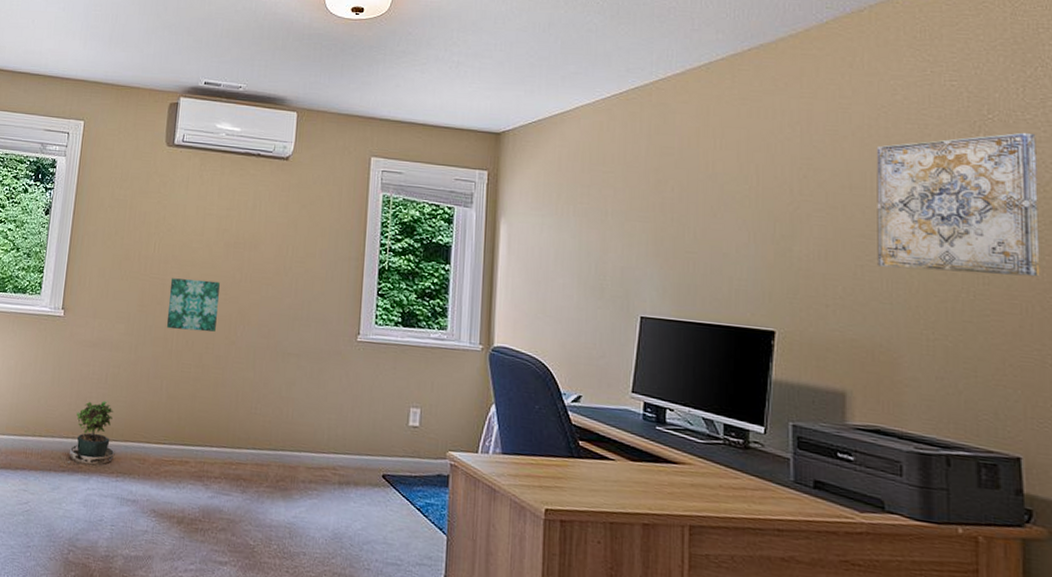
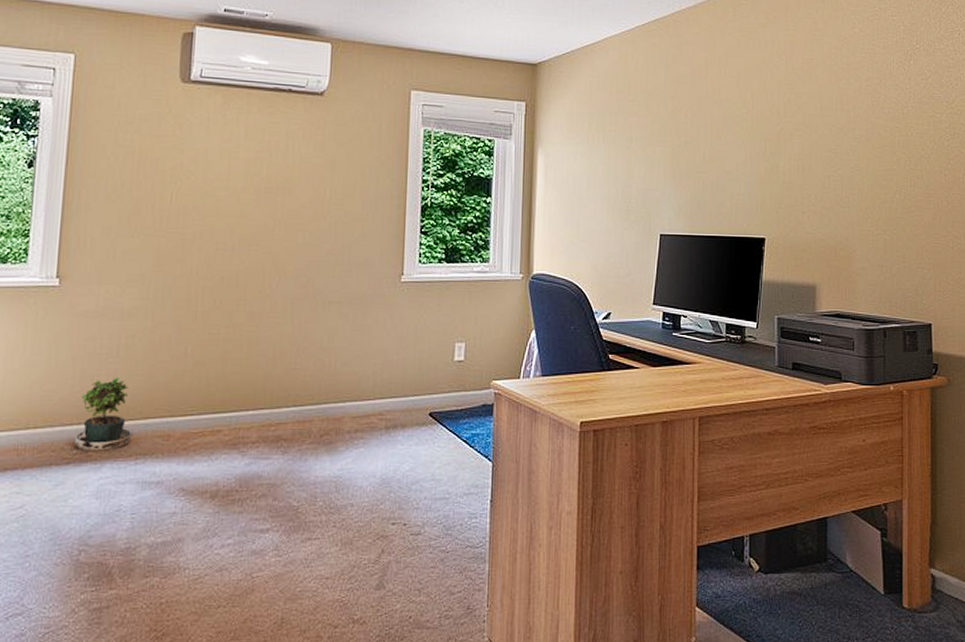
wall art: present [166,278,220,332] -> none [189,231,250,288]
wall art: present [876,132,1041,277] -> none [840,59,947,178]

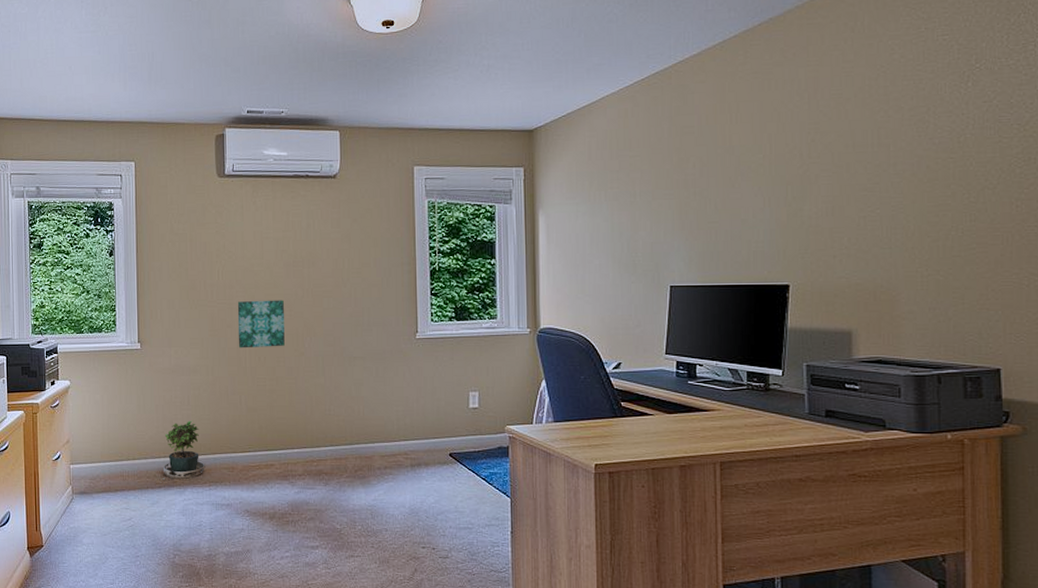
wall art: none [189,231,250,288] -> present [237,300,285,348]

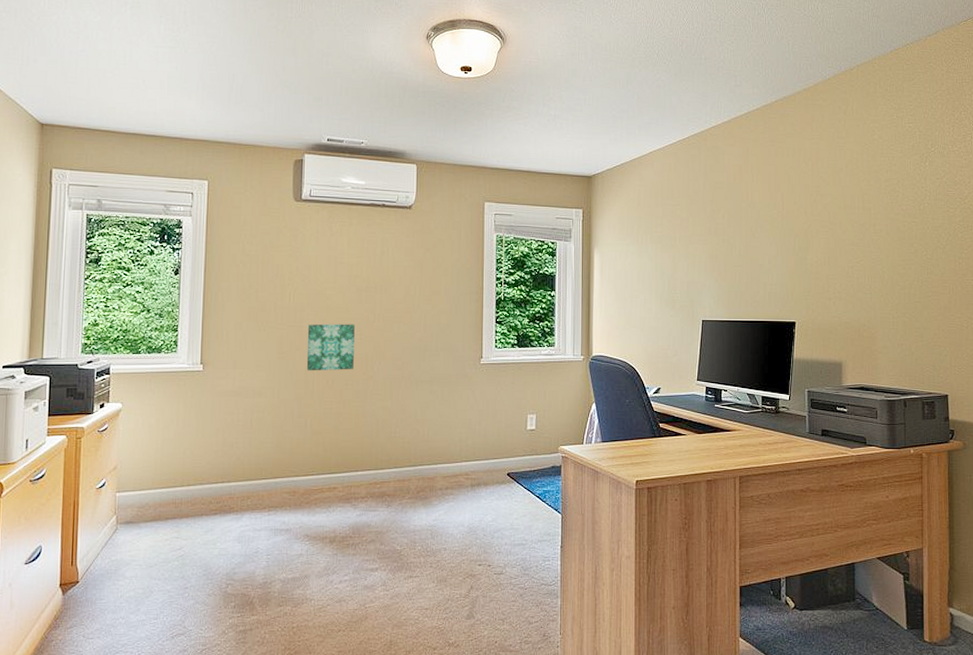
potted plant: present [159,420,205,484] -> none [215,444,266,511]

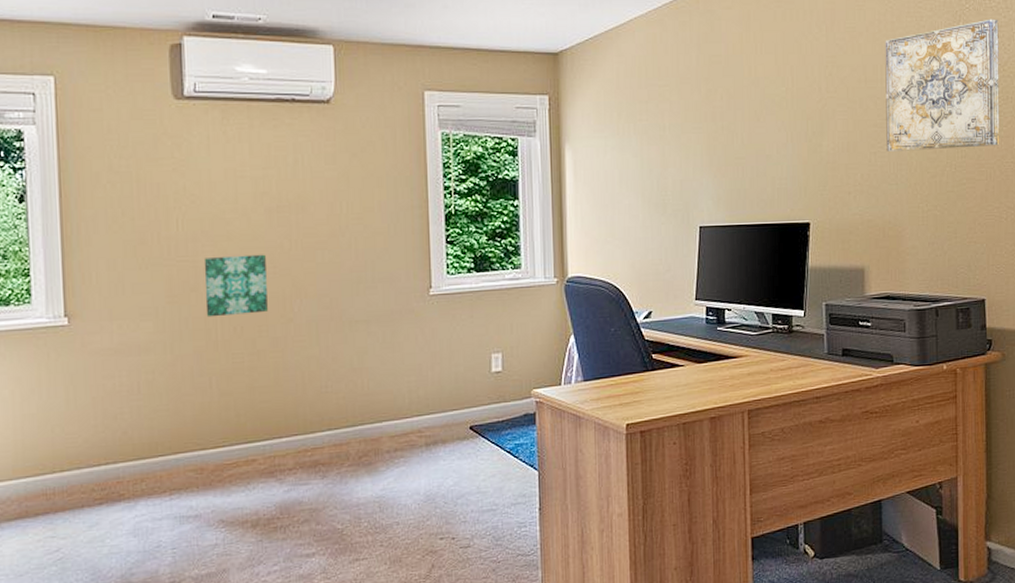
wall art: none [862,160,961,267] -> present [885,19,1000,151]

